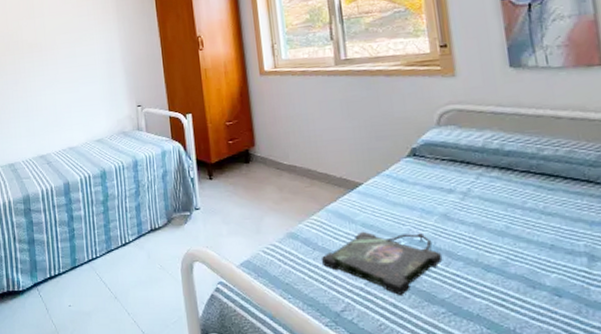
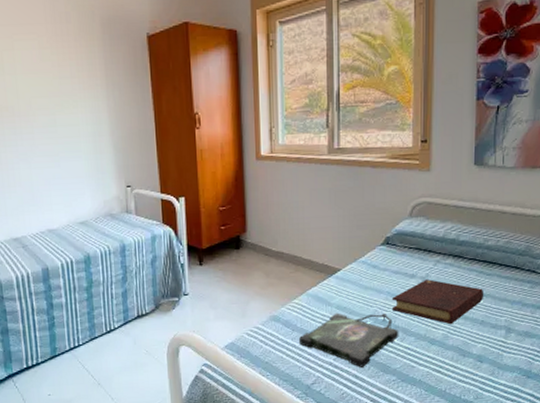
book: none [427,195,550,249] -> present [391,279,484,325]

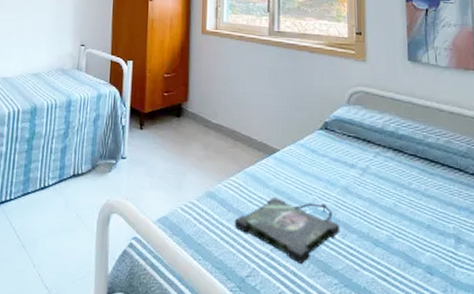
book: present [391,279,484,325] -> none [331,171,429,225]

